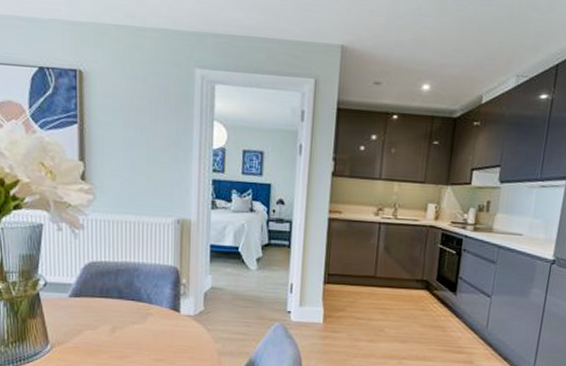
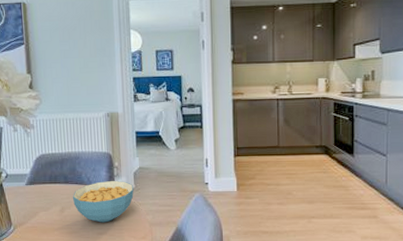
cereal bowl: none [126,299,202,348] -> present [72,180,134,223]

